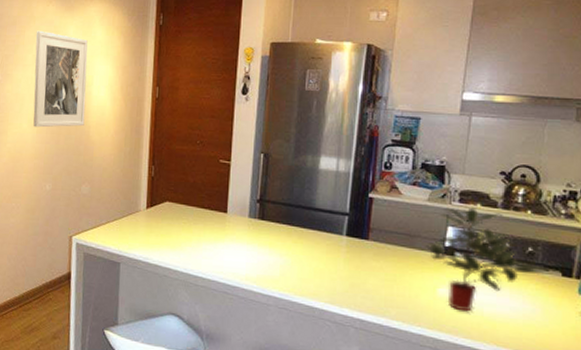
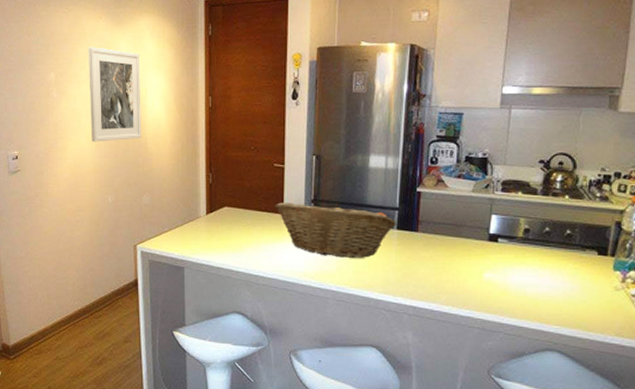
fruit basket: none [218,200,346,264] -> present [275,202,396,258]
potted plant: present [425,207,548,312] -> none [471,195,586,293]

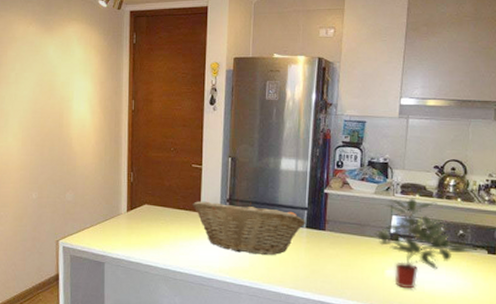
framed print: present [88,46,141,142] -> none [17,50,68,141]
potted plant: none [471,195,586,293] -> present [373,198,477,289]

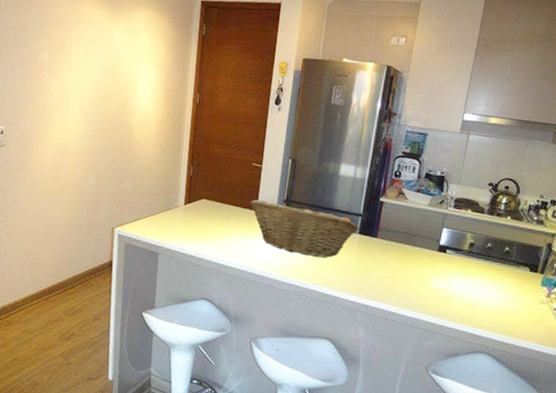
potted plant: present [373,198,477,289] -> none [423,212,520,300]

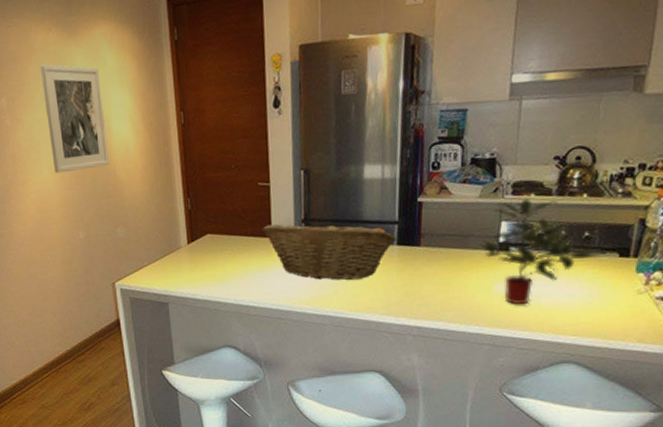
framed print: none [79,32,134,127] -> present [39,64,109,174]
potted plant: none [423,212,520,300] -> present [478,198,606,305]

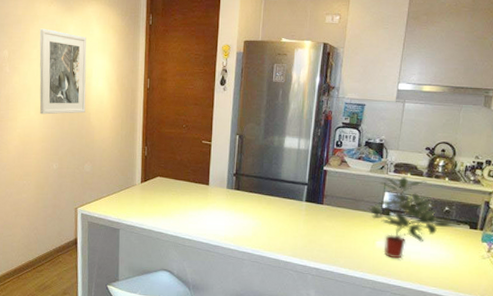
fruit basket: present [262,220,396,280] -> none [201,175,305,225]

